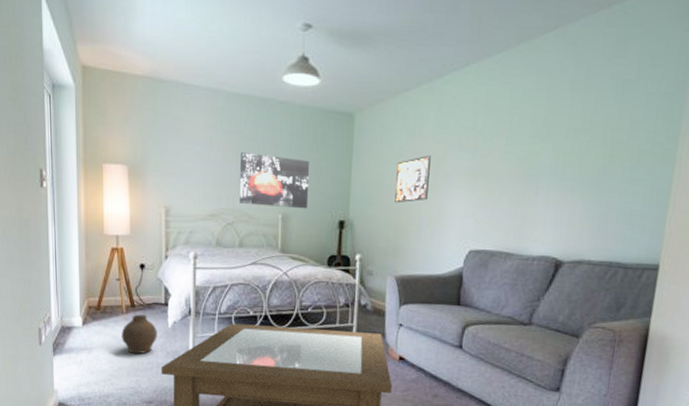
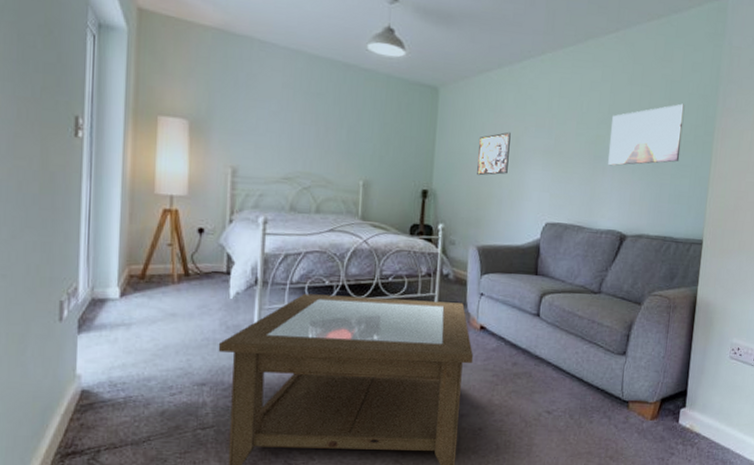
vase: present [121,314,157,355] -> none [170,284,216,330]
wall art: present [239,152,309,209] -> none [318,116,393,177]
wall art: none [542,106,641,185] -> present [608,103,685,166]

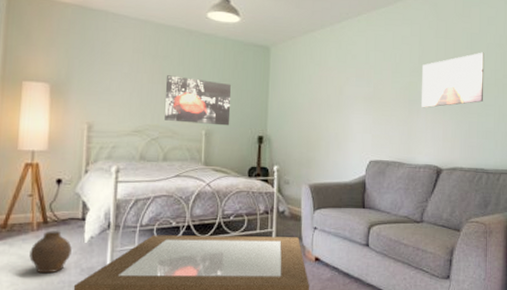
vase: none [170,284,216,330] -> present [29,231,72,274]
wall art: none [318,116,393,177] -> present [165,75,231,126]
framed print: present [477,131,511,176] -> none [306,82,335,122]

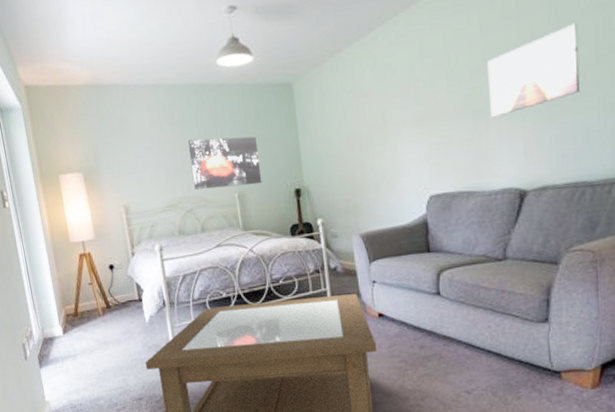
vase: present [29,231,72,274] -> none [101,313,137,354]

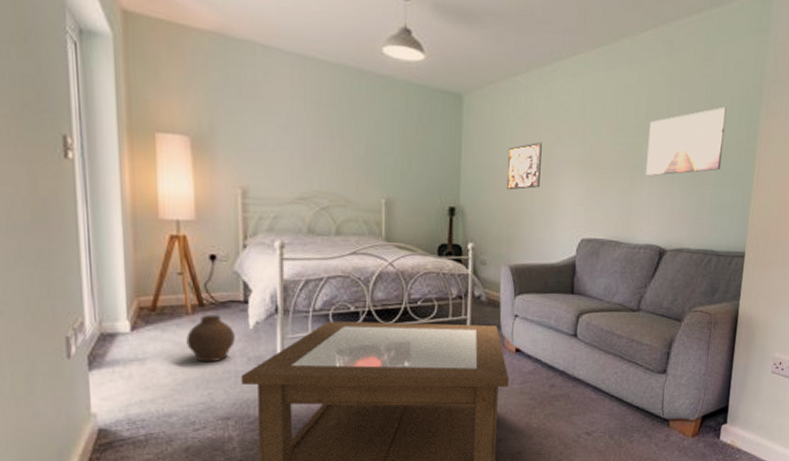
vase: none [101,313,137,354] -> present [186,314,235,363]
wall art: present [187,136,262,190] -> none [334,128,416,194]
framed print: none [343,109,379,163] -> present [507,141,542,190]

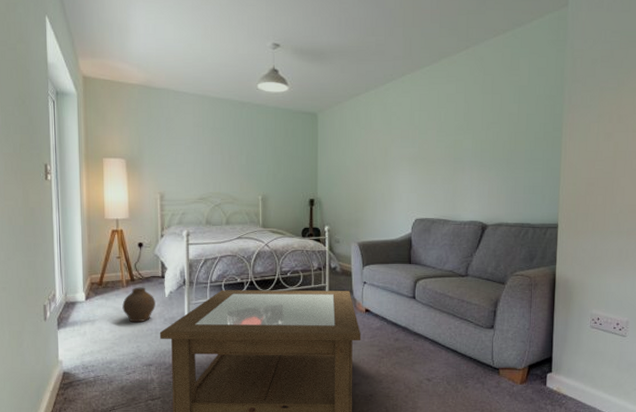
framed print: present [507,141,542,190] -> none [354,144,380,184]
wall art: present [646,106,727,176] -> none [467,105,534,166]

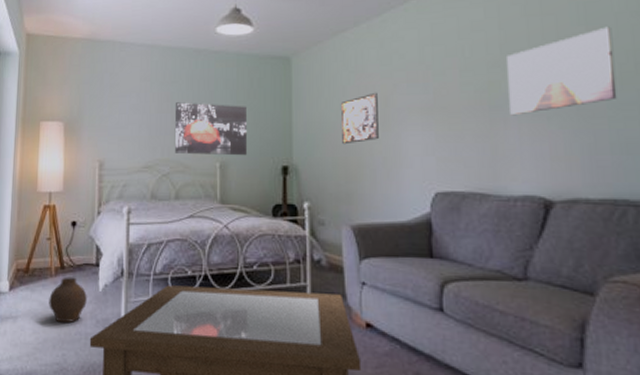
wall art: none [224,146,283,191] -> present [174,102,248,156]
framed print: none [354,144,380,184] -> present [341,92,379,145]
wall art: none [467,105,534,166] -> present [507,26,617,116]

